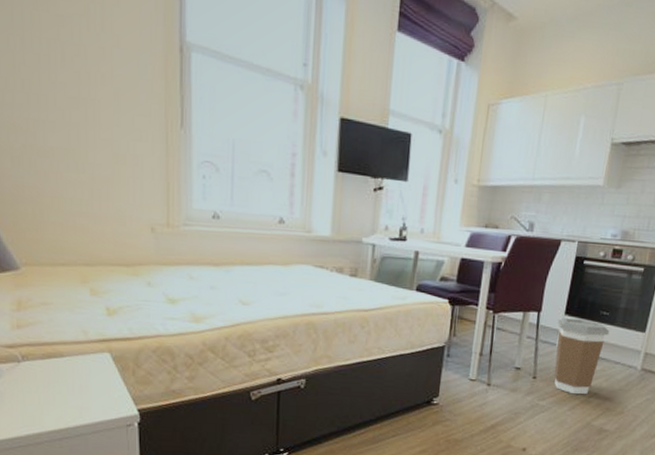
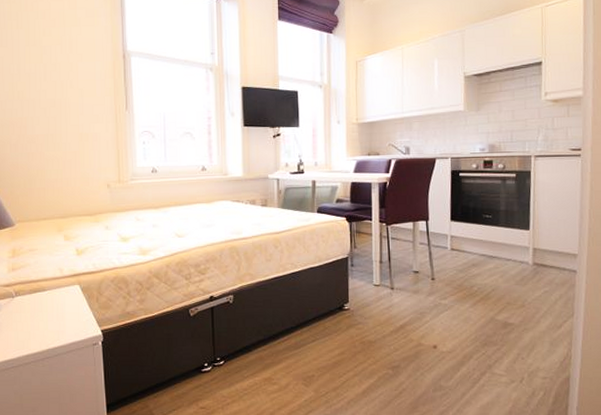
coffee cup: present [554,318,610,395] -> none [445,223,495,292]

